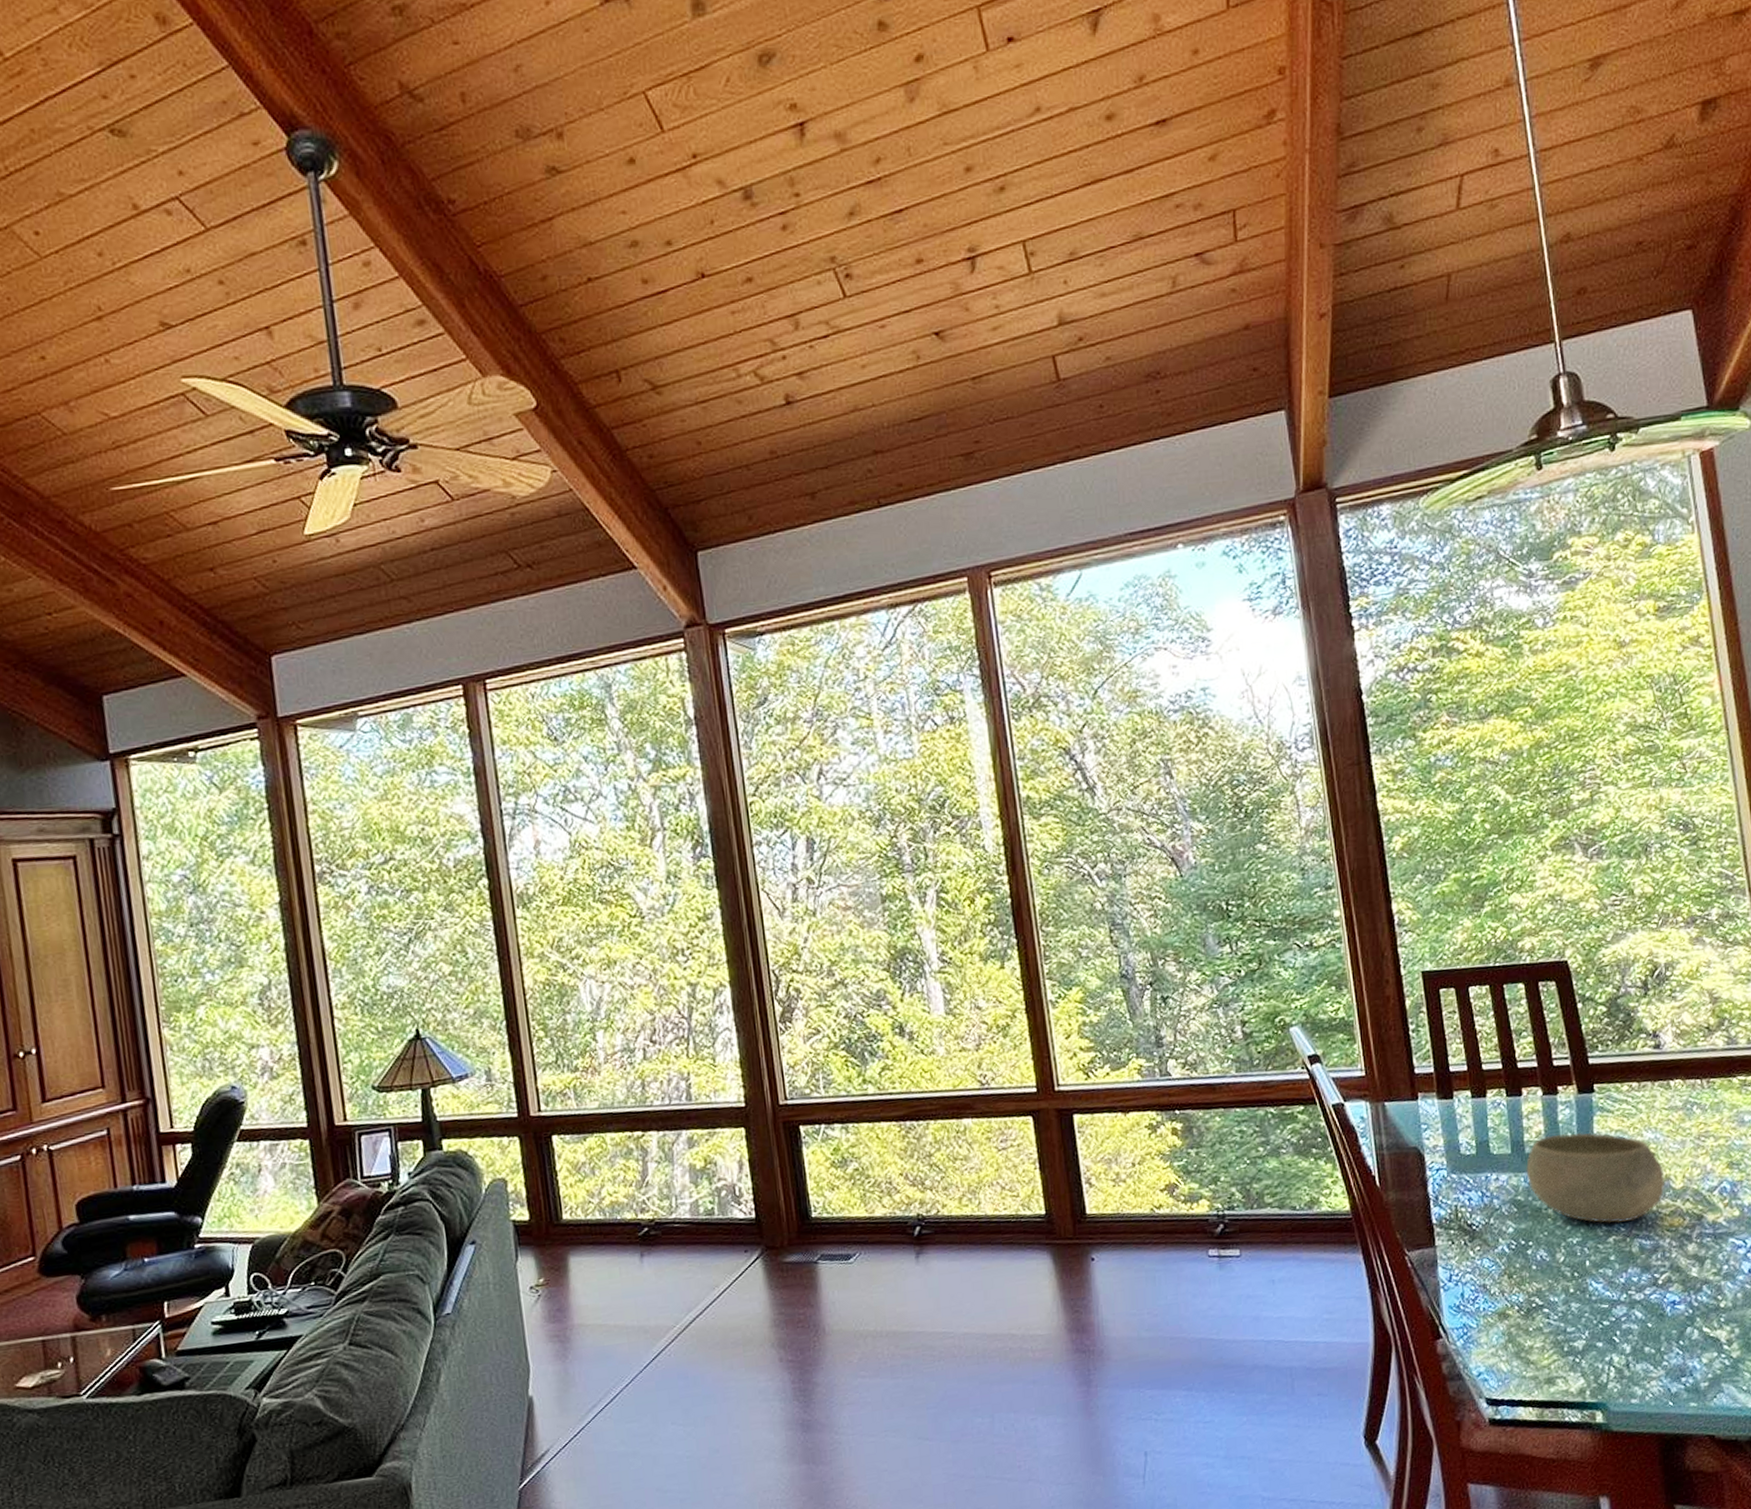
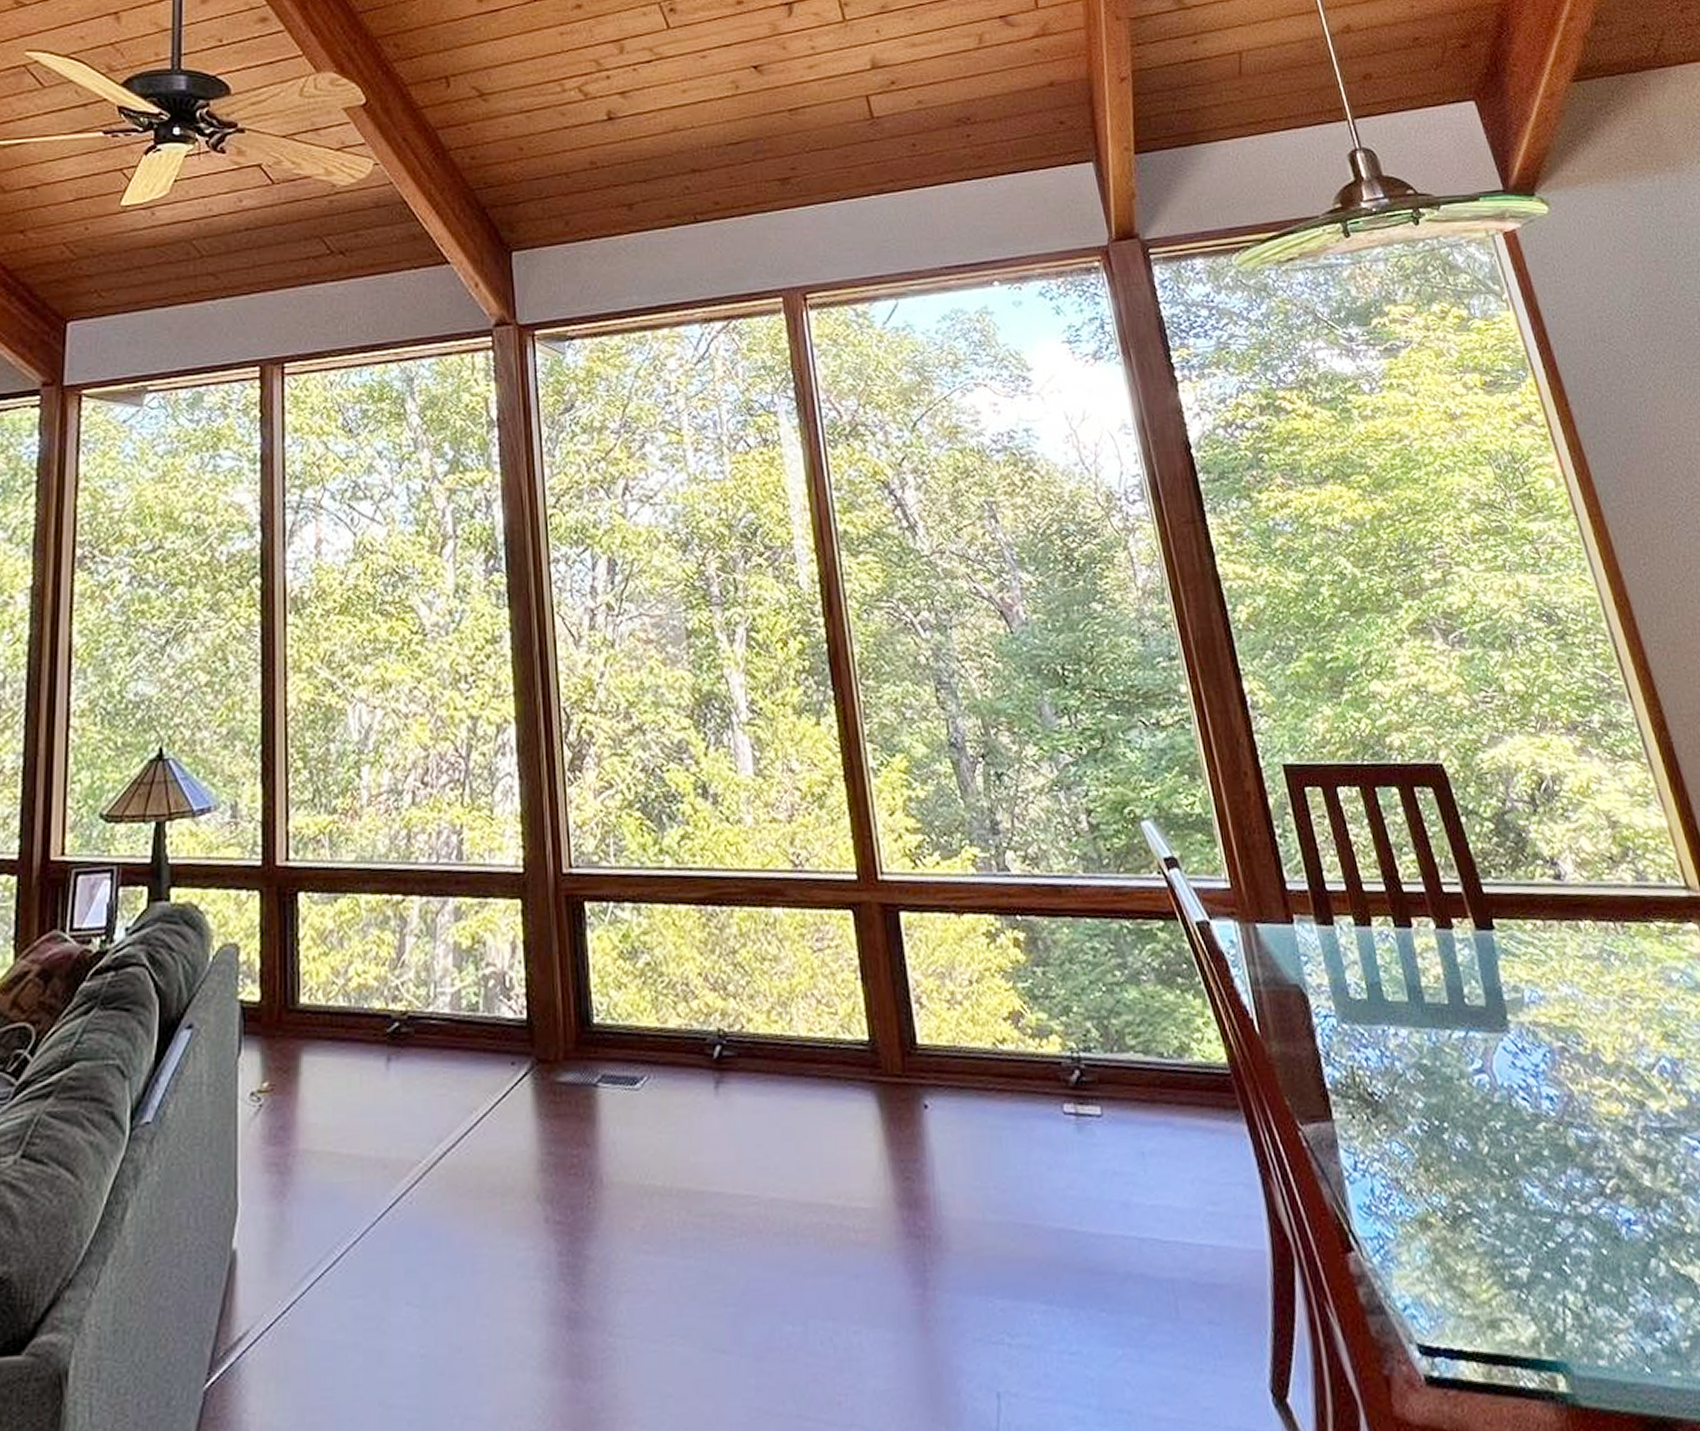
bowl: present [1526,1132,1665,1224] -> none [1428,980,1594,1105]

